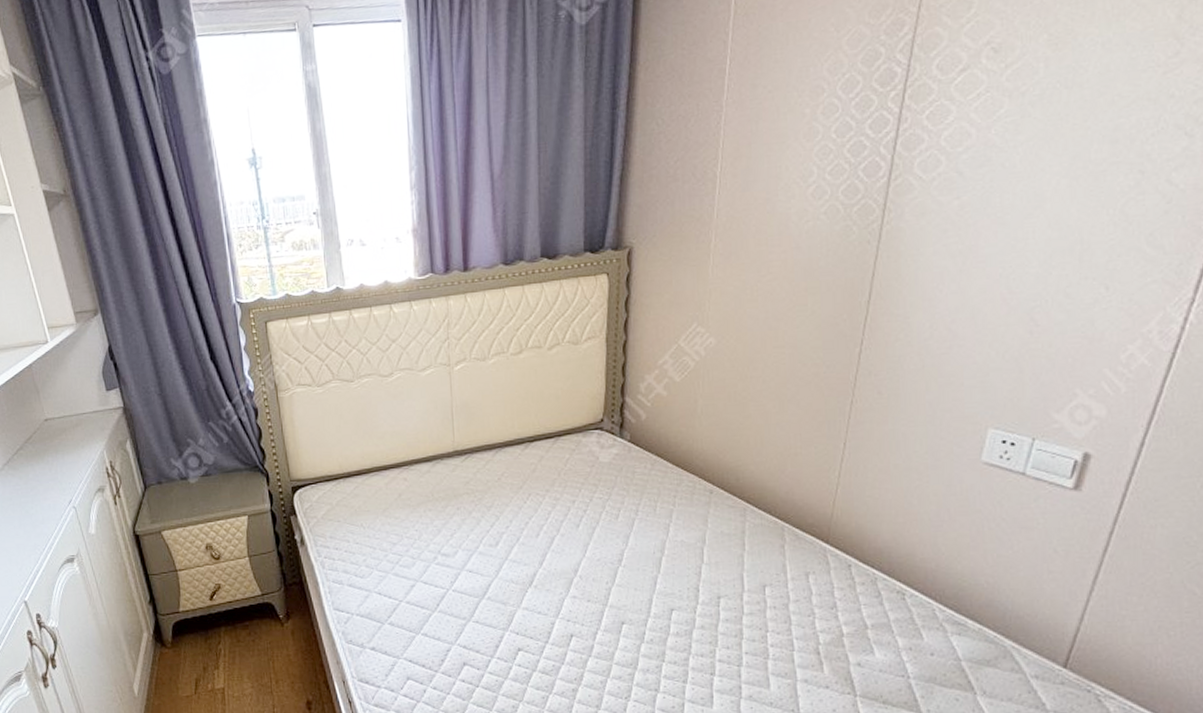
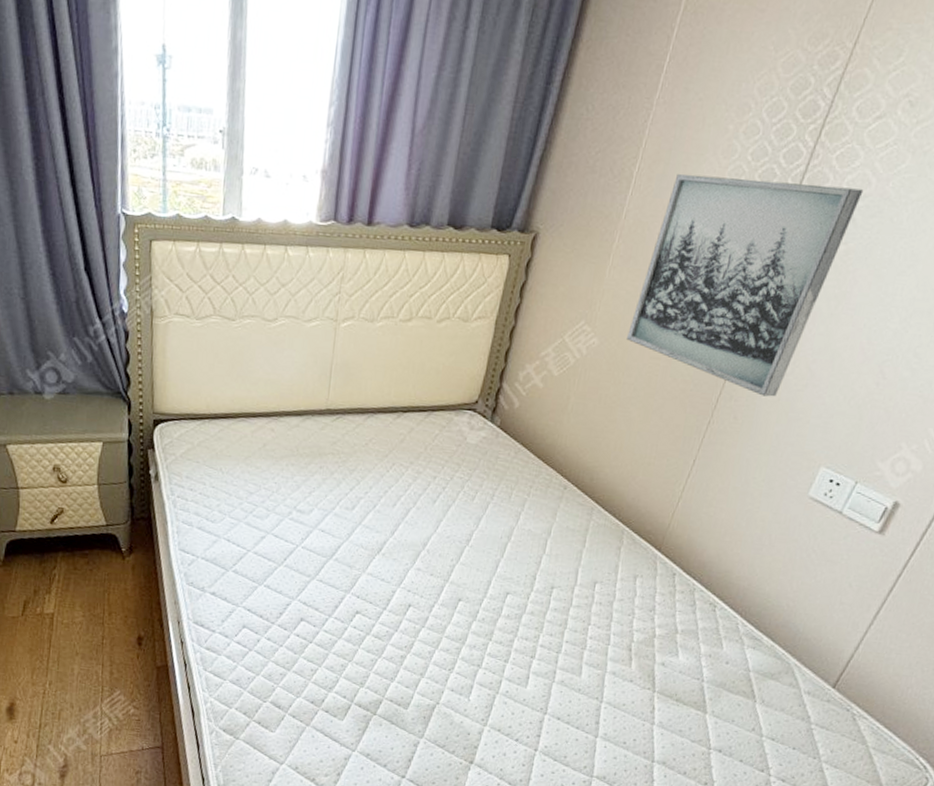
wall art: none [744,142,965,366] -> present [627,174,864,397]

